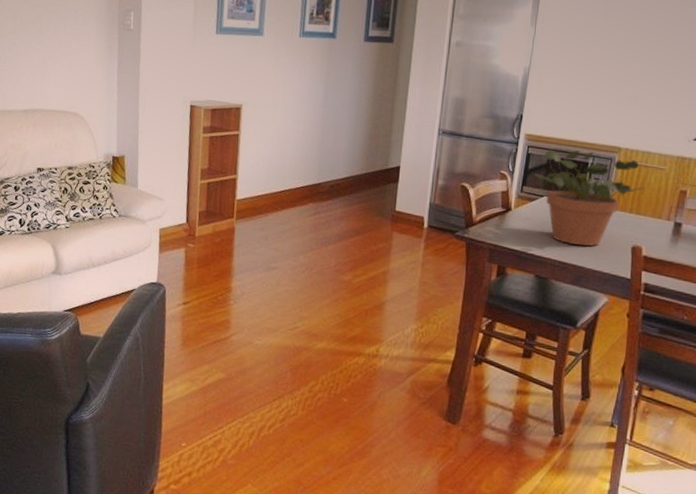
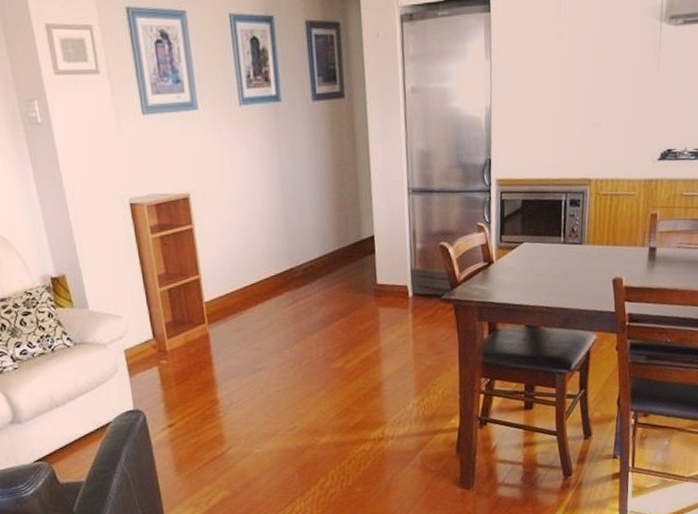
potted plant: present [533,149,646,246] -> none [509,188,619,288]

